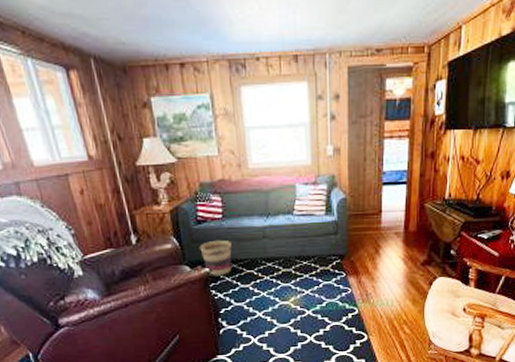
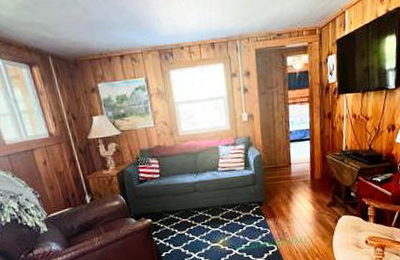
basket: present [200,239,232,276] -> none [142,195,170,226]

